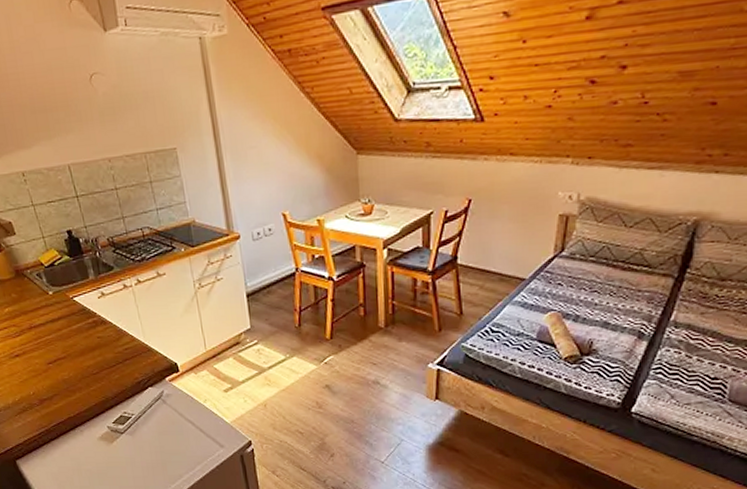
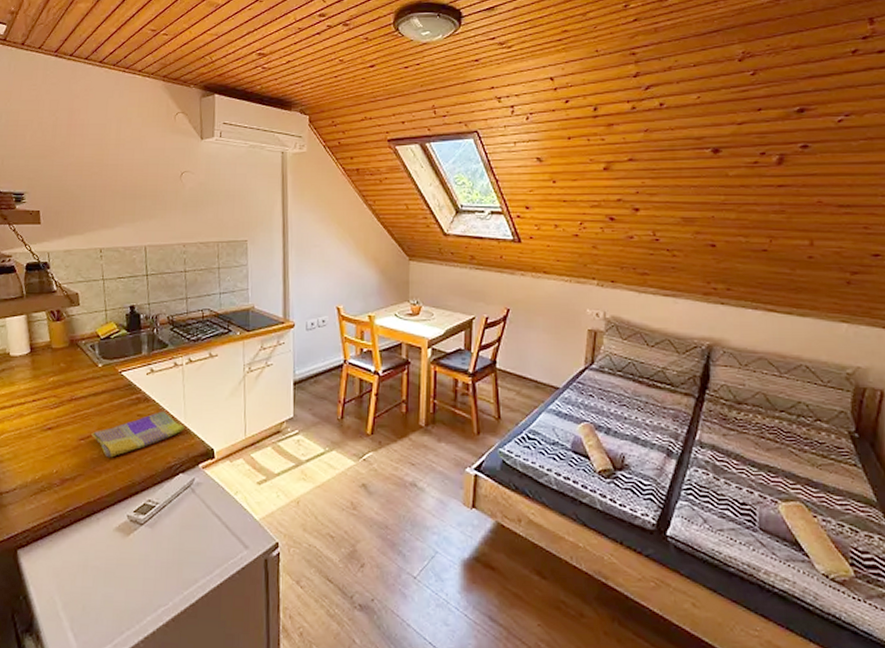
dish towel: none [58,332,145,378] -> present [91,411,184,458]

